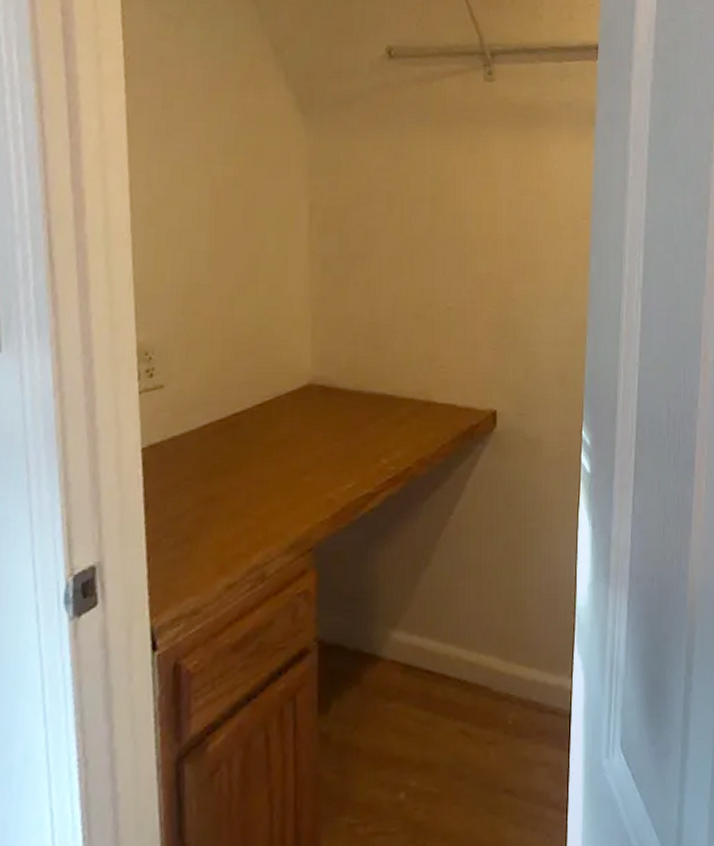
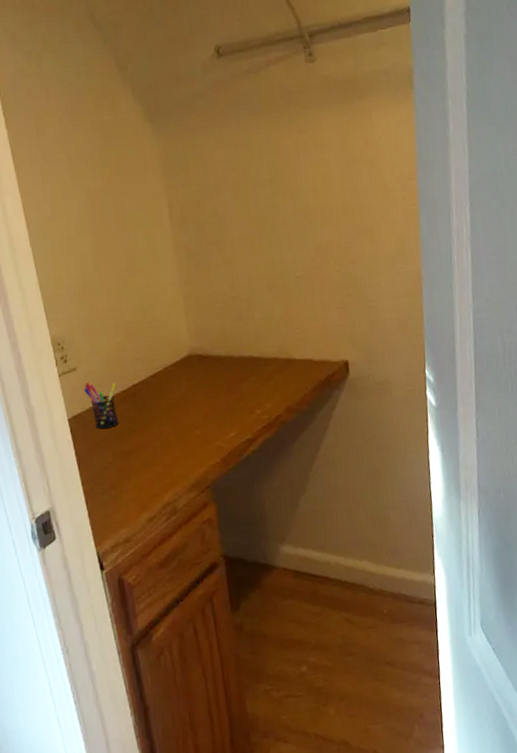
pen holder: none [169,404,212,464] -> present [84,382,119,429]

